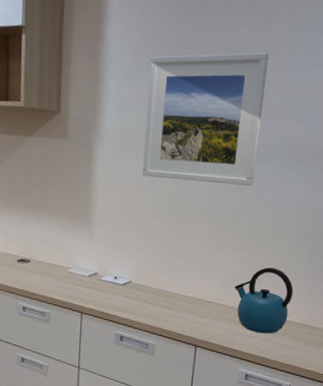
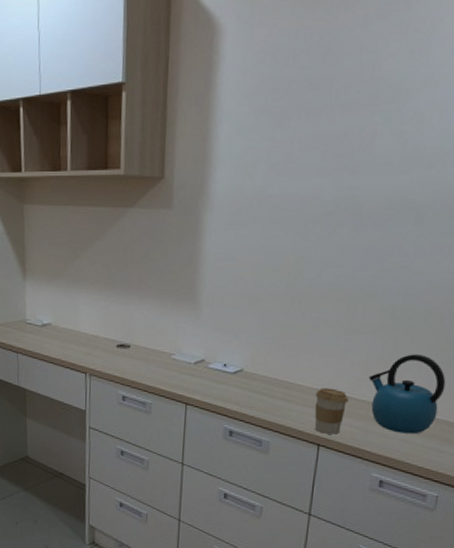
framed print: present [143,52,269,186] -> none [258,86,423,255]
coffee cup: none [192,296,219,336] -> present [315,387,349,435]

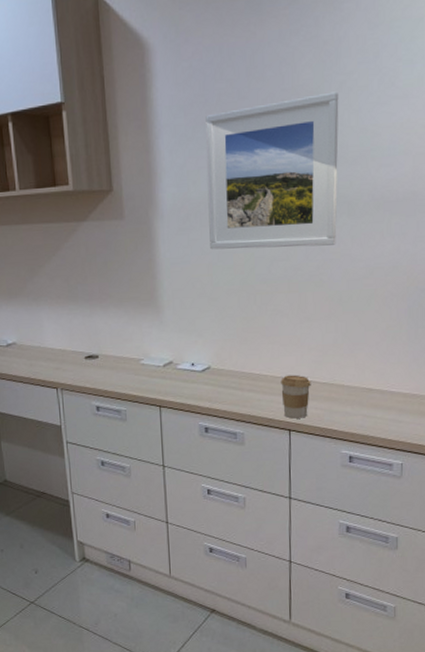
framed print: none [258,86,423,255] -> present [205,91,339,250]
kettle: present [368,354,446,434] -> none [326,334,395,409]

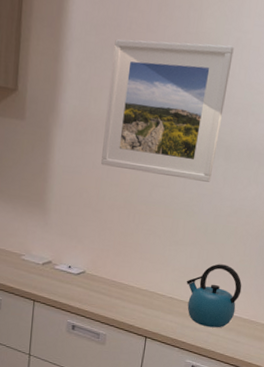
coffee cup: present [281,375,311,419] -> none [143,289,171,328]
kettle: none [326,334,395,409] -> present [186,264,242,328]

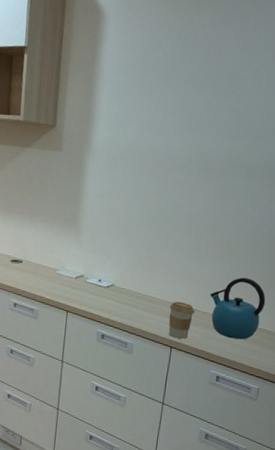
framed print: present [101,39,234,182] -> none [129,76,253,201]
coffee cup: none [143,289,171,328] -> present [169,301,195,339]

